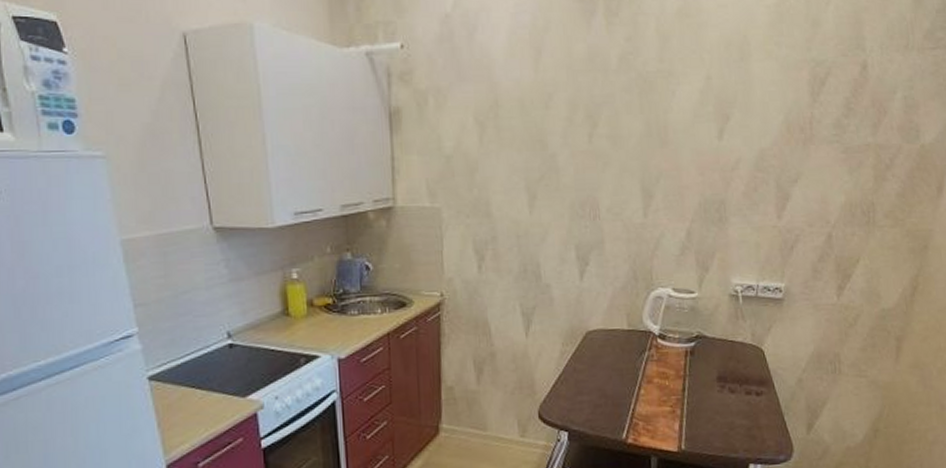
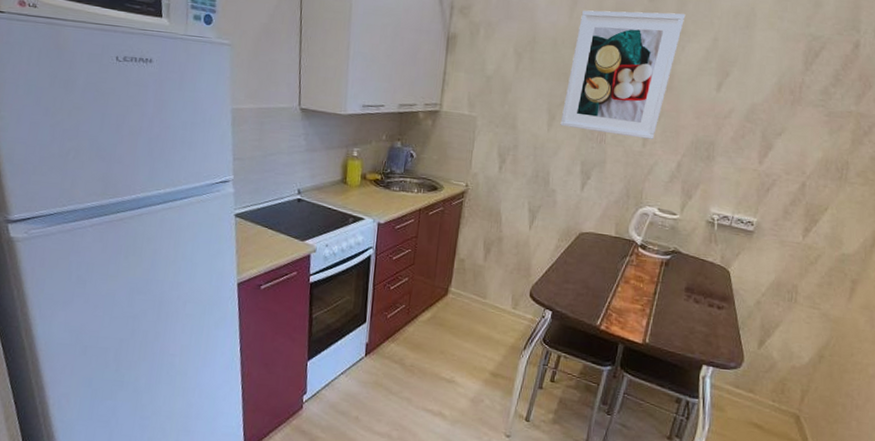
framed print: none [543,52,671,208] -> present [560,10,686,139]

